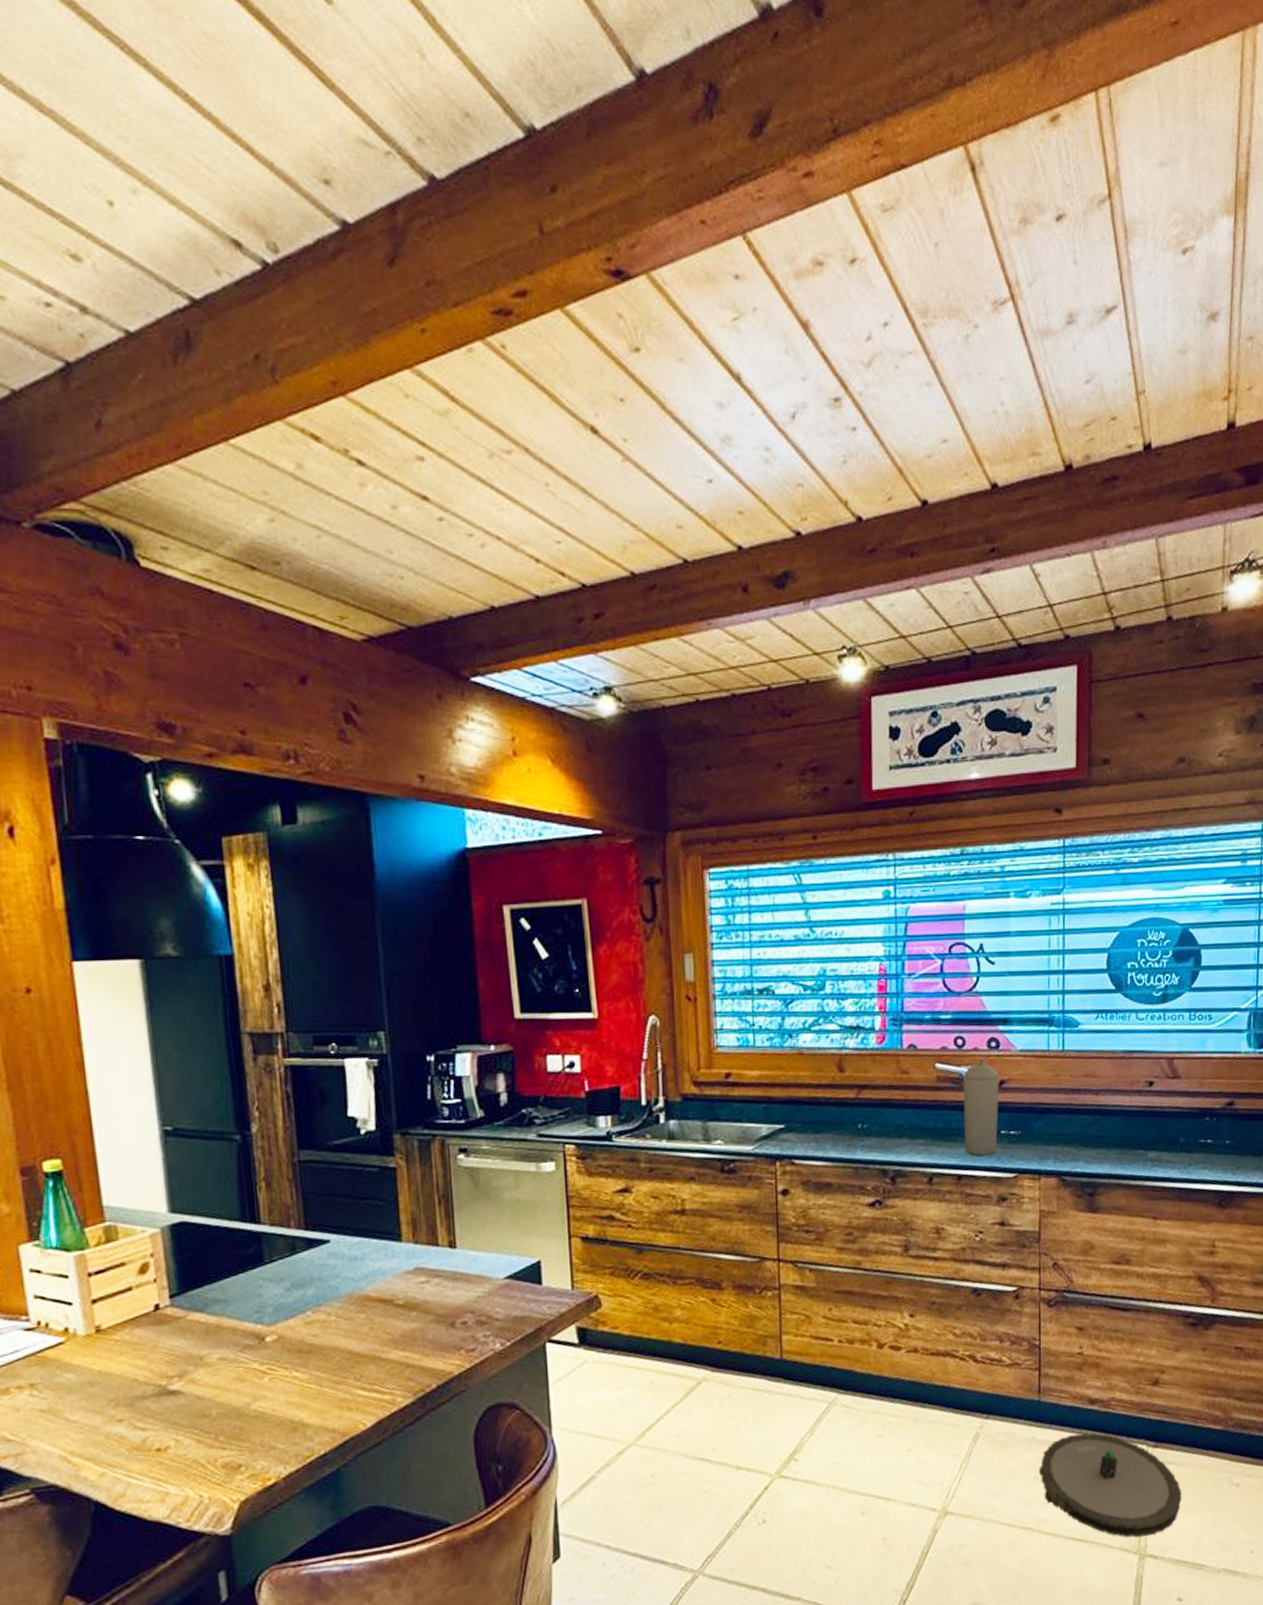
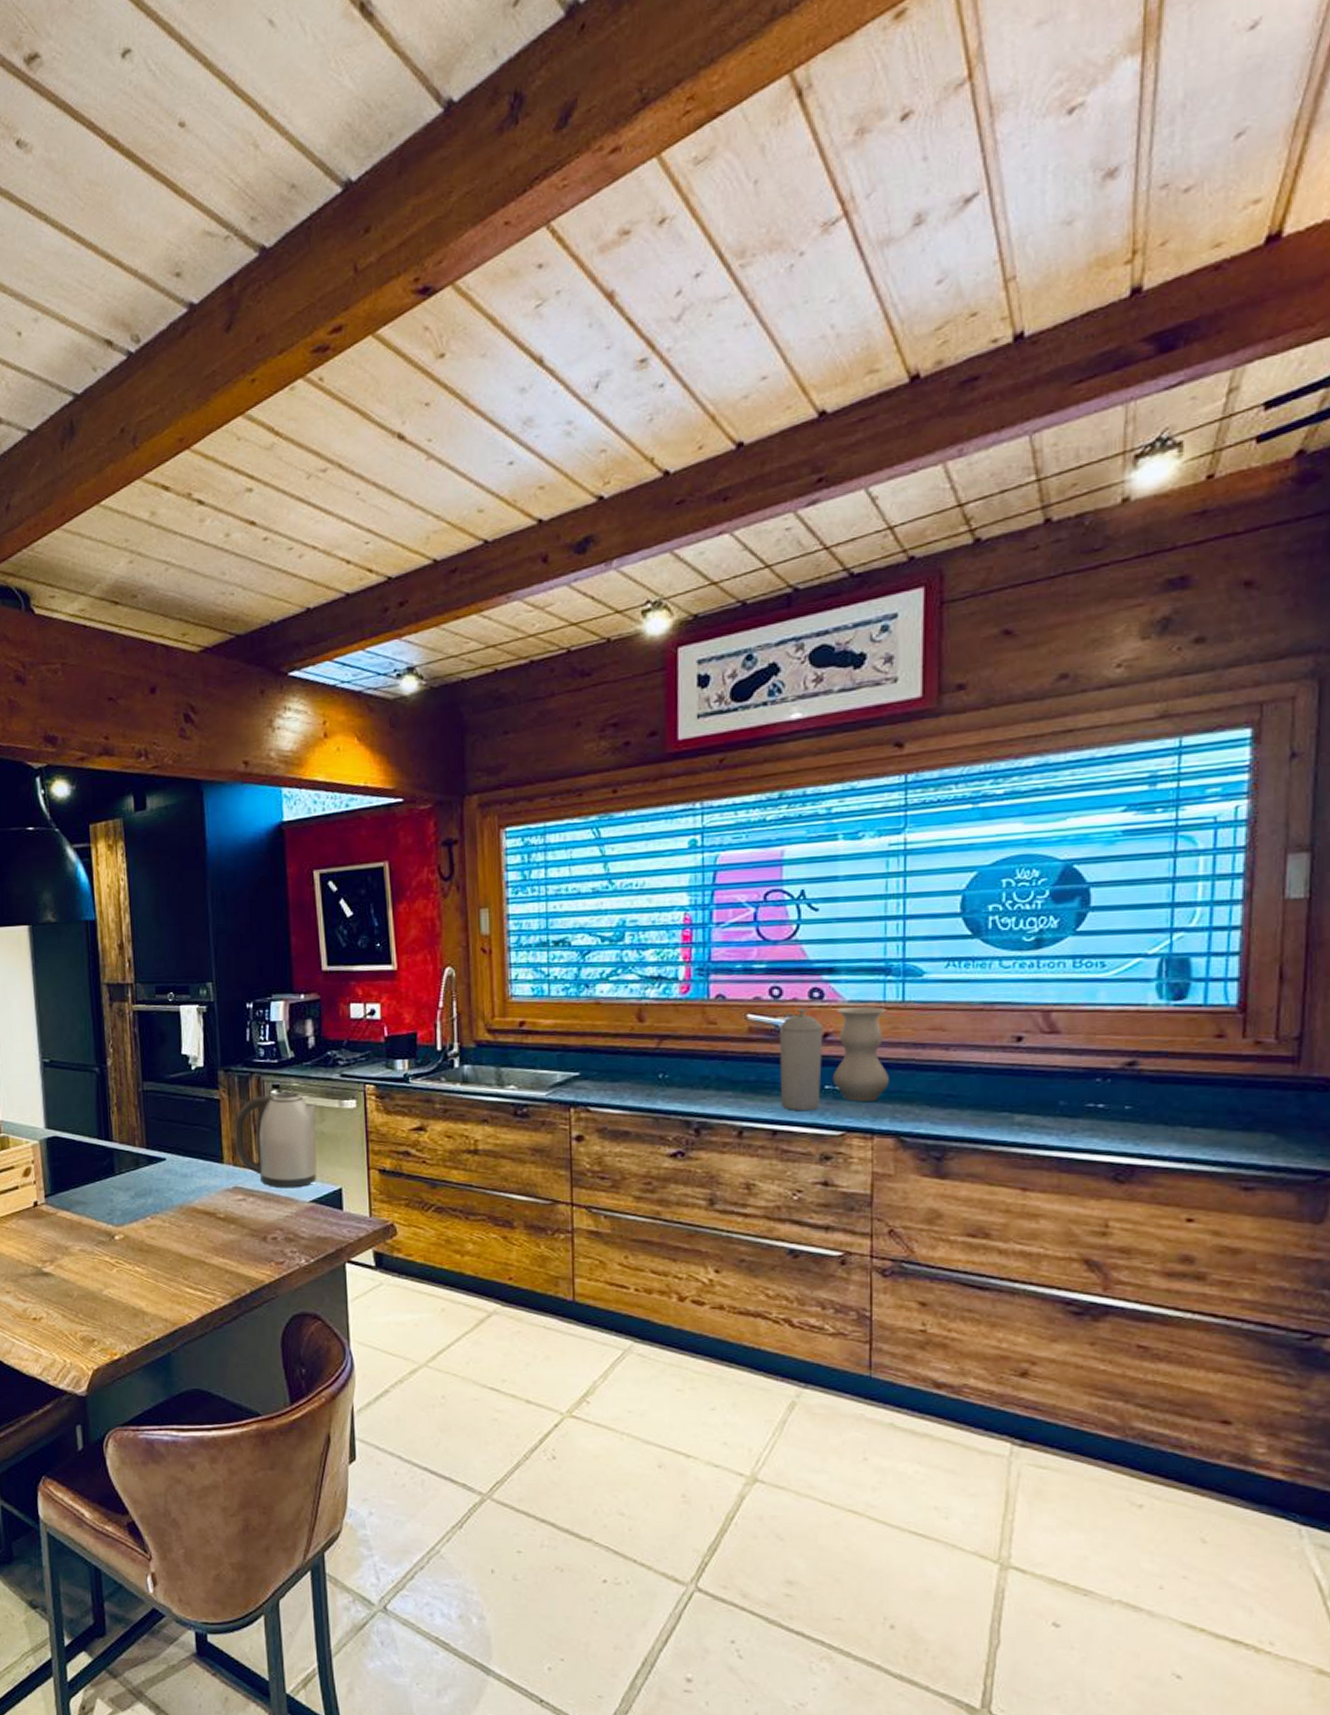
kettle: none [415,1155,512,1265] -> present [235,1091,317,1188]
vase: none [1007,1055,1054,1145] -> present [832,1007,890,1101]
robot vacuum: present [1038,1432,1182,1537] -> none [868,1418,1060,1545]

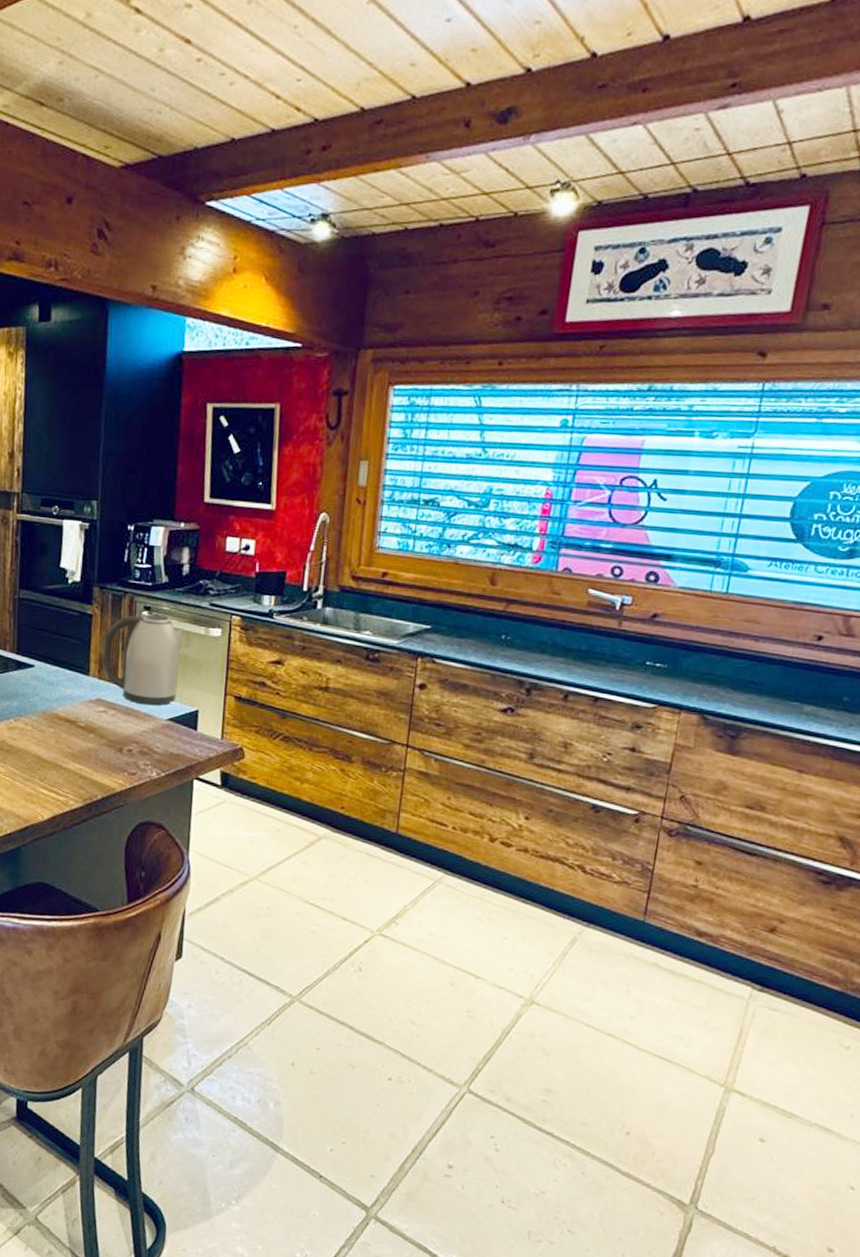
canister: present [779,1008,823,1112] -> none [605,588,654,683]
vase: present [832,1007,890,1101] -> none [653,592,711,680]

